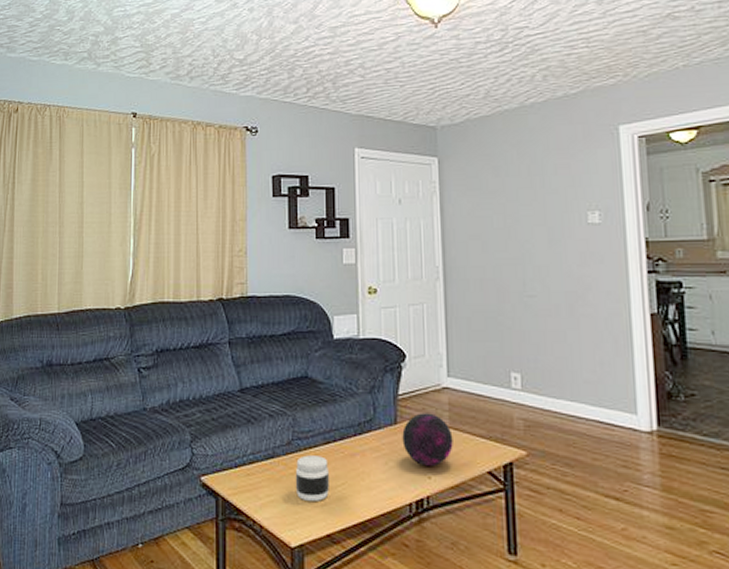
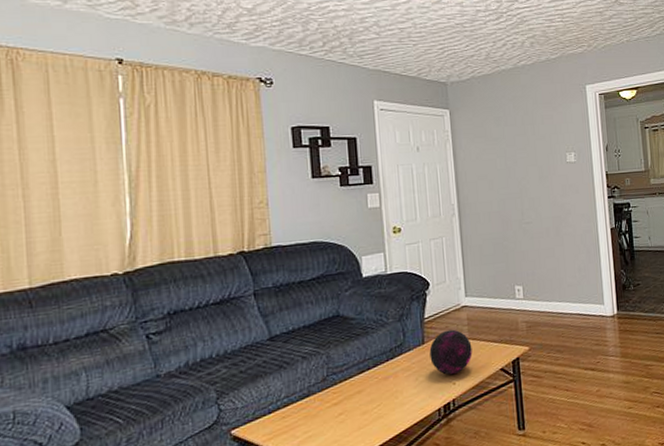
jar: present [295,455,329,501] -> none [331,385,366,429]

